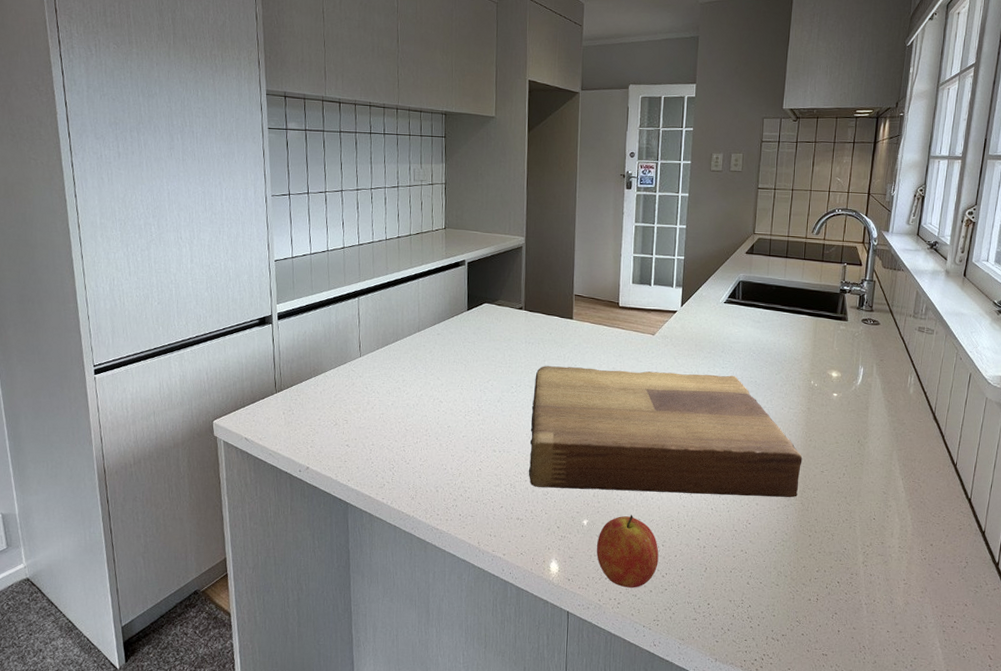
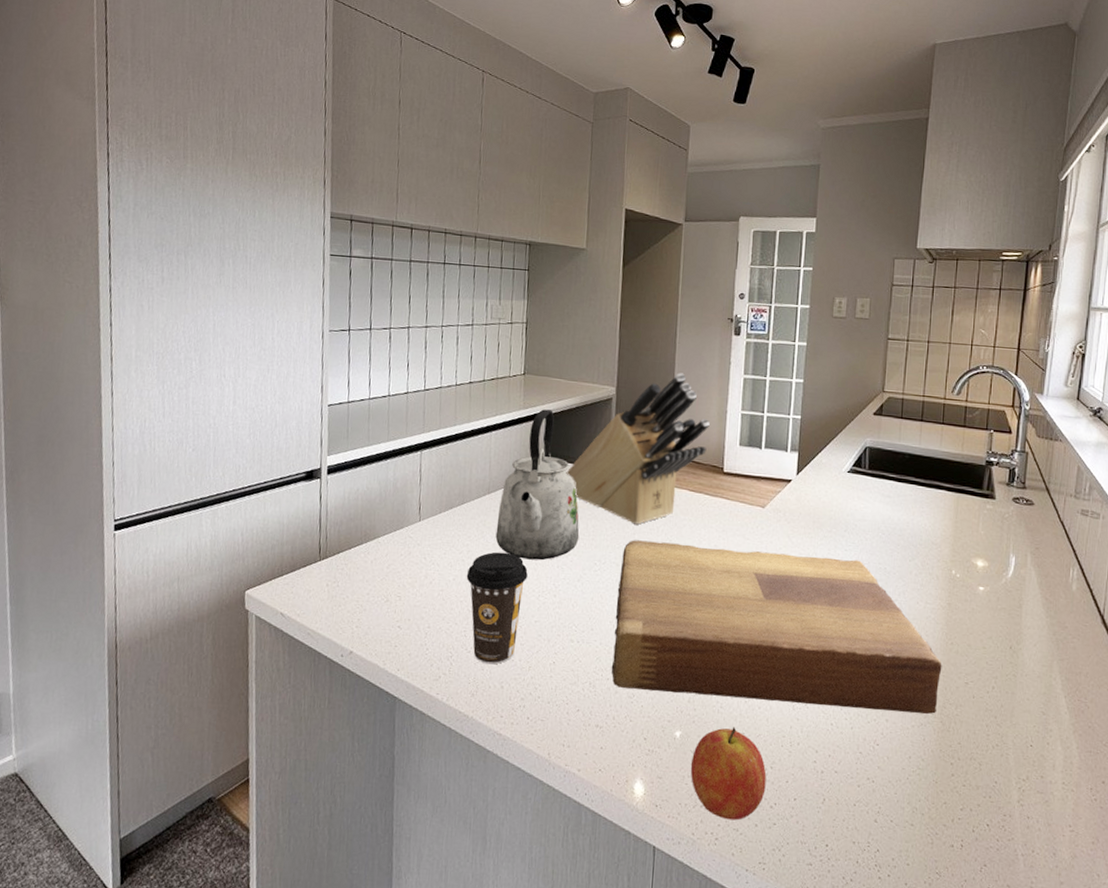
coffee cup: none [402,380,455,473] -> present [466,552,528,665]
kettle: none [426,258,498,386] -> present [495,409,580,561]
knife block: none [484,223,607,353] -> present [566,373,710,525]

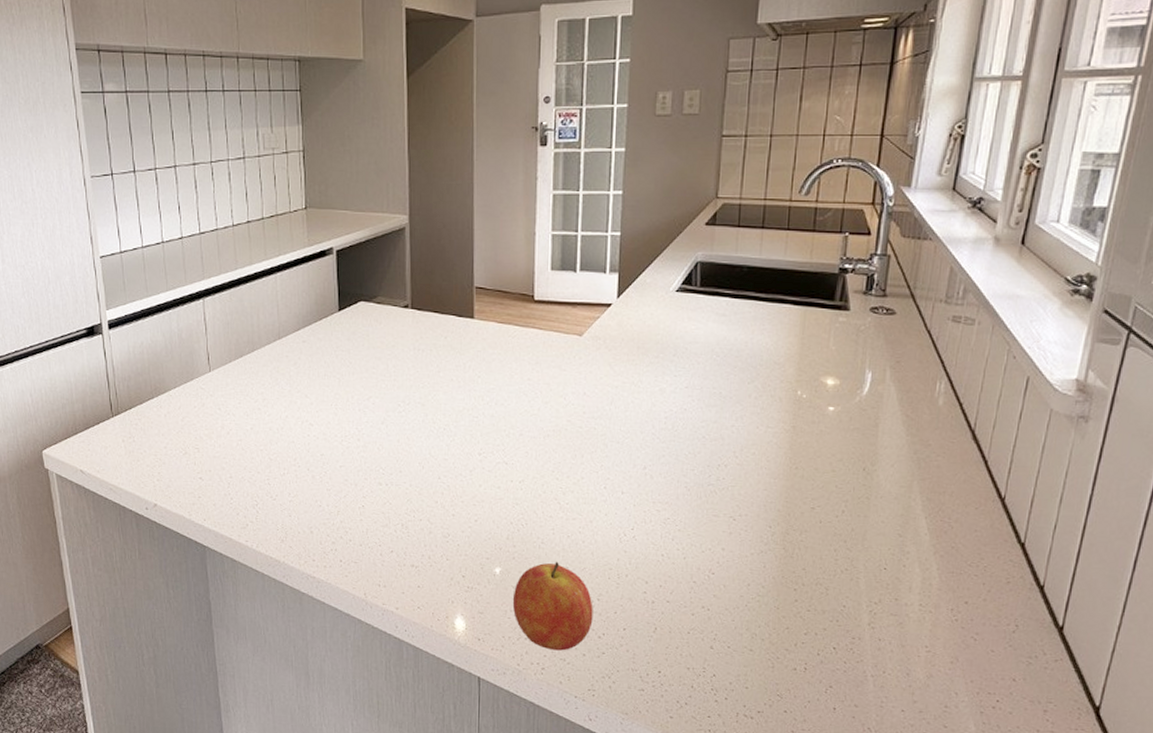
coffee cup: present [466,552,528,665] -> none [264,398,328,511]
kettle: present [495,409,580,561] -> none [291,245,380,405]
knife block: present [566,373,710,525] -> none [360,194,516,362]
cutting board: present [611,540,942,714] -> none [423,378,785,541]

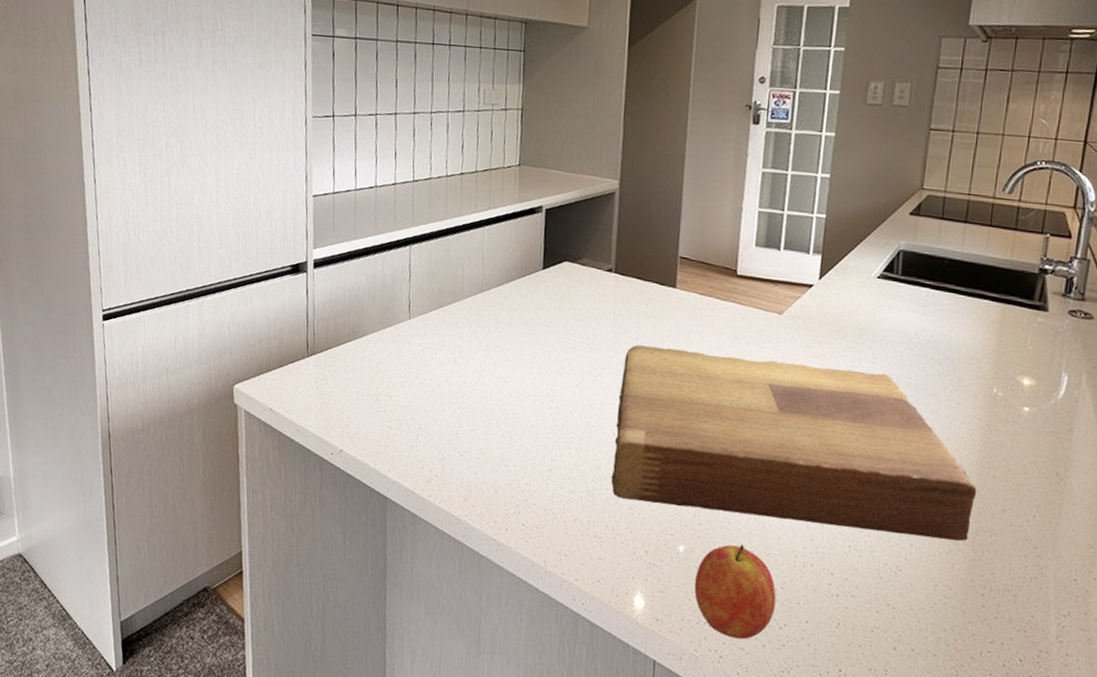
cutting board: none [423,378,785,541] -> present [611,345,977,541]

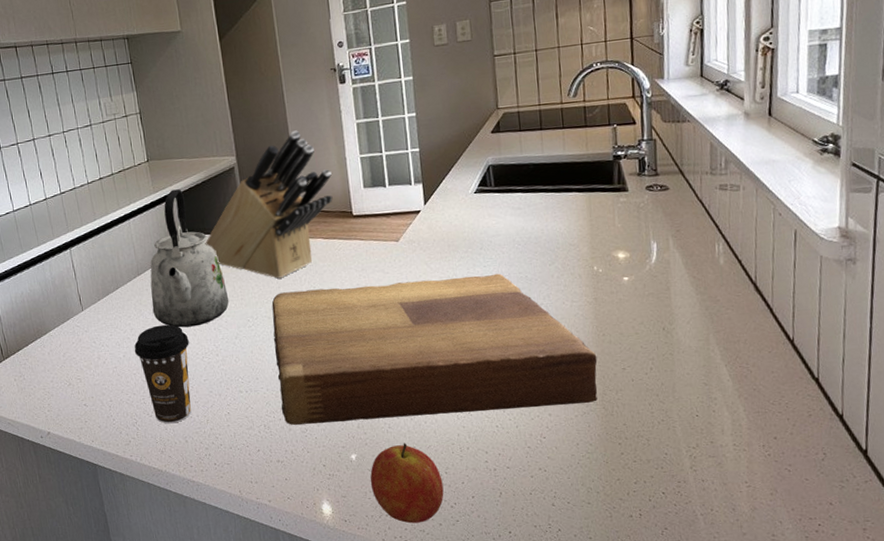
coffee cup: none [458,353,523,469] -> present [134,324,191,424]
kettle: none [489,203,578,364] -> present [150,189,229,328]
knife block: none [564,165,723,329] -> present [205,130,333,279]

